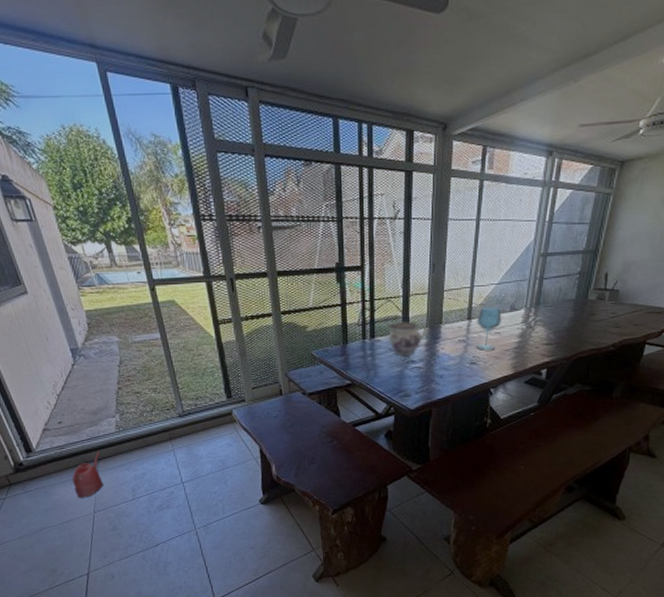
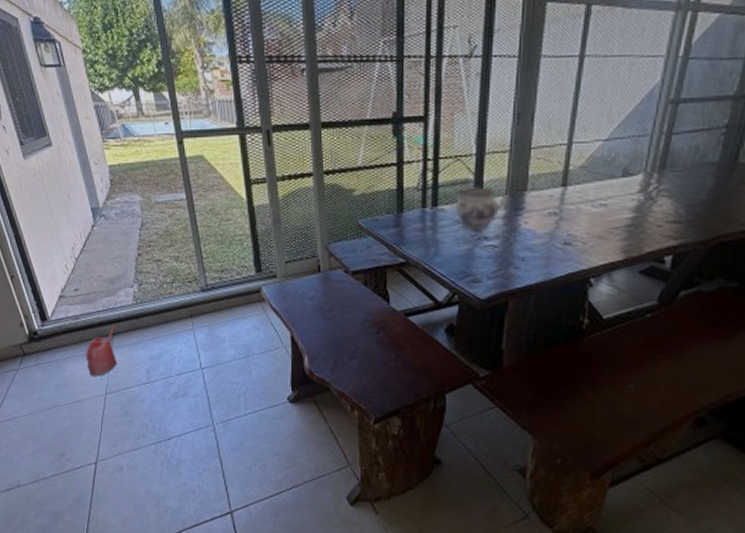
wine glass: present [476,306,501,351] -> none [573,169,610,228]

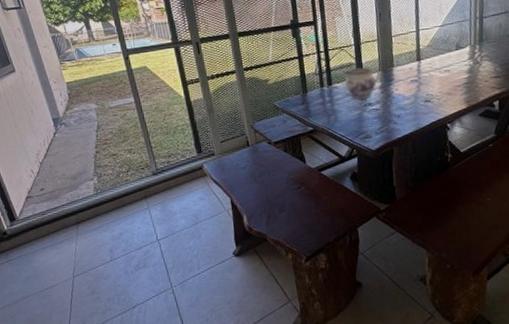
watering can: present [85,324,117,377] -> none [52,214,82,263]

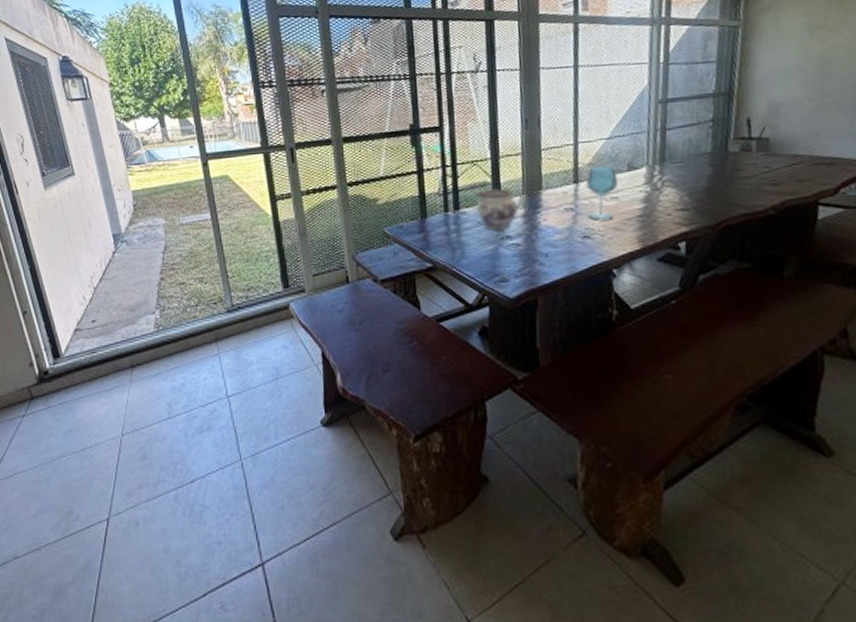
wine glass: none [425,46,449,89] -> present [585,165,618,221]

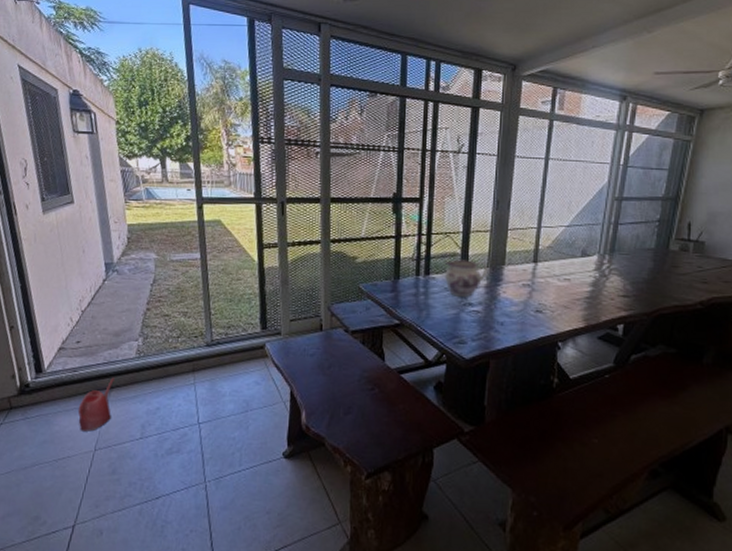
watering can: none [100,355,135,416] -> present [77,377,114,432]
wine glass: present [585,165,618,221] -> none [543,249,571,298]

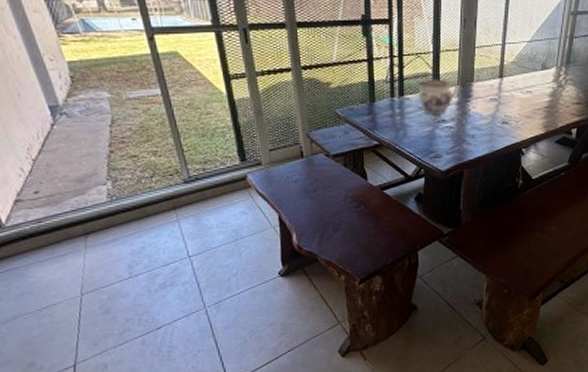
watering can: present [77,377,114,432] -> none [52,223,93,279]

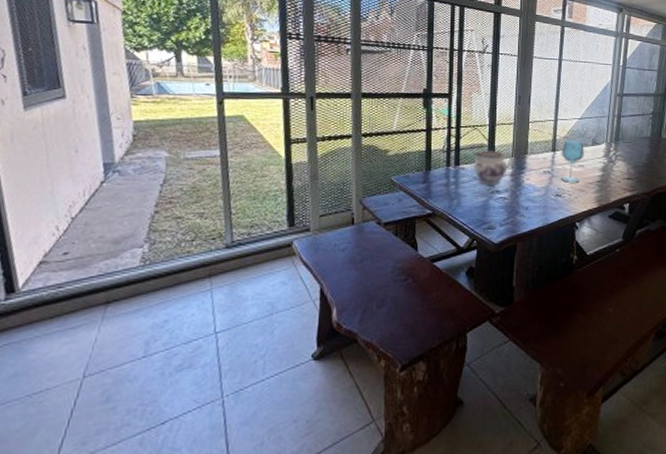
wine glass: none [508,64,533,110] -> present [561,139,584,183]

